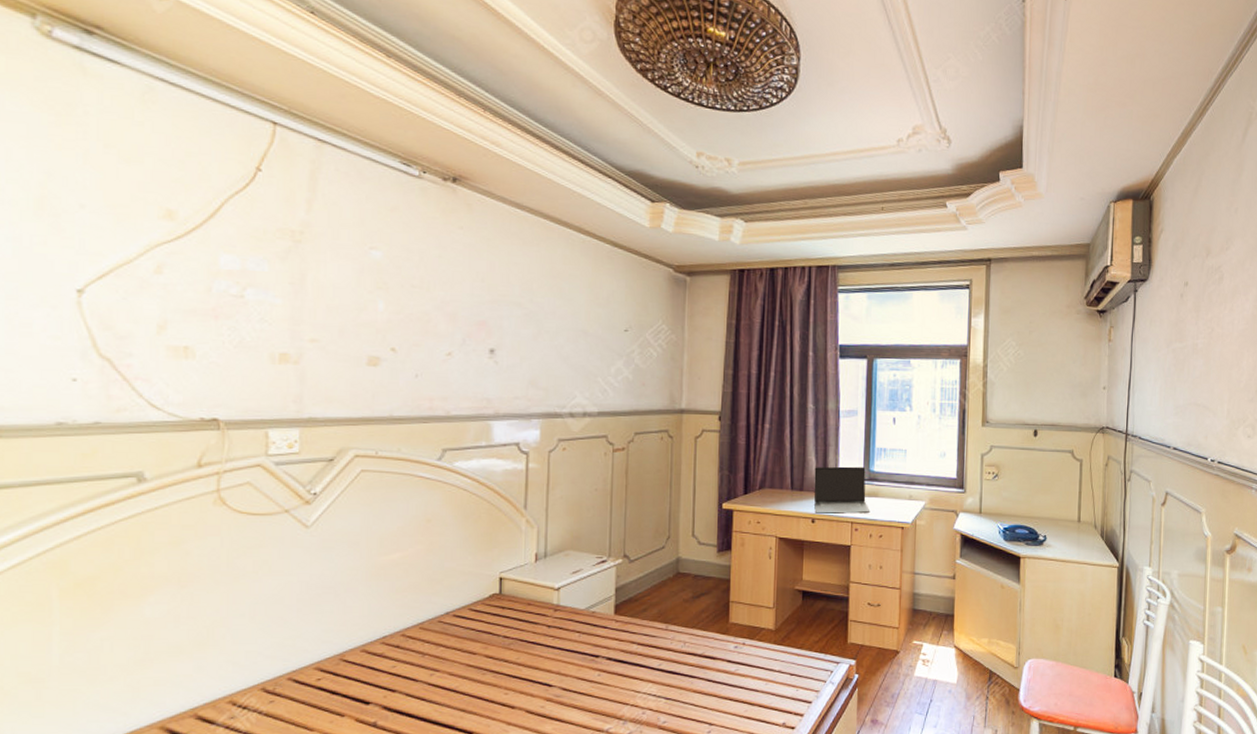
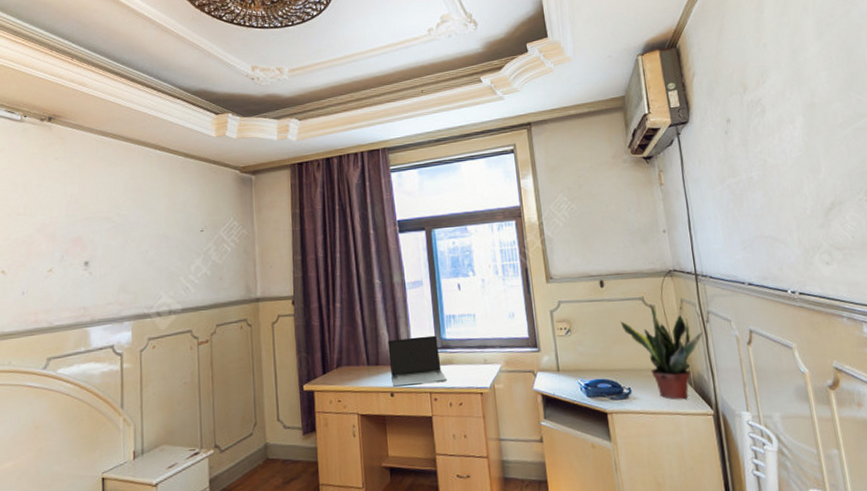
potted plant: none [1047,457,1123,551] -> present [620,304,704,400]

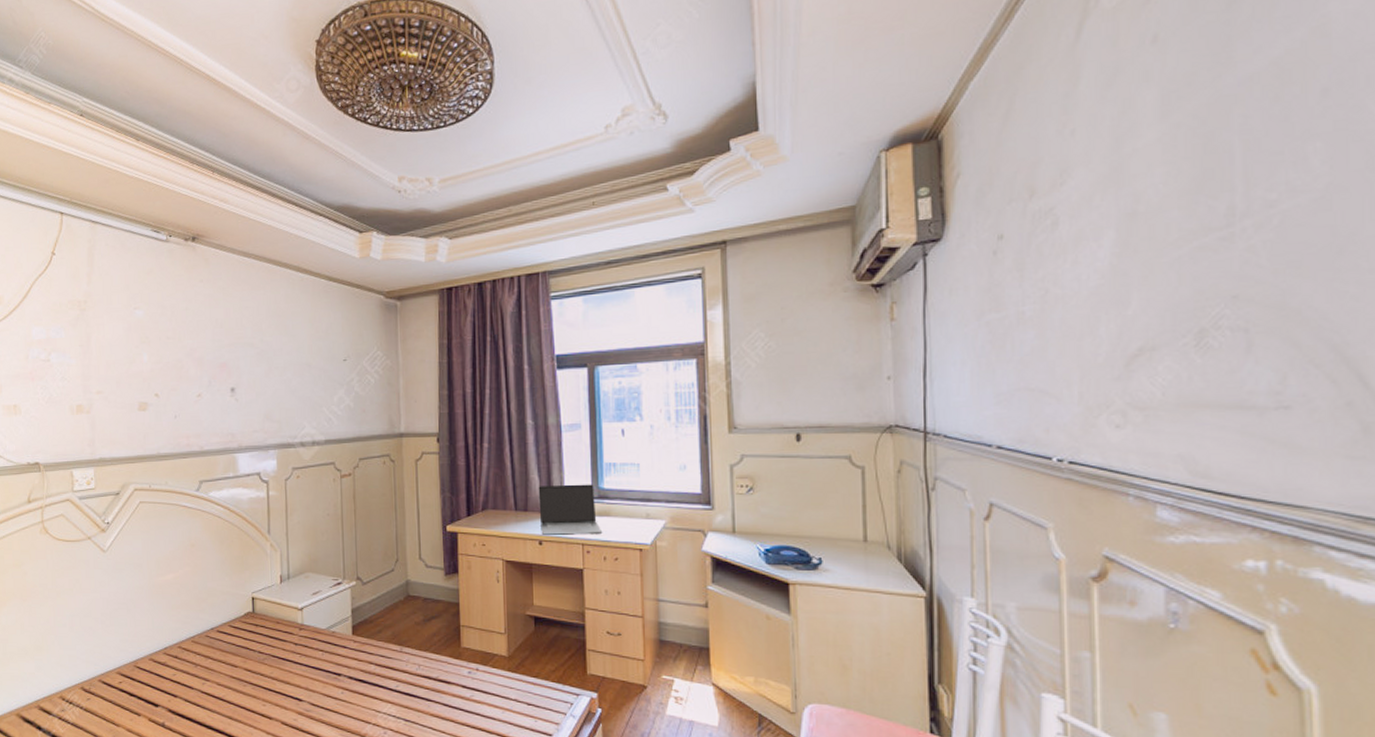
potted plant: present [620,304,704,400] -> none [816,464,926,577]

